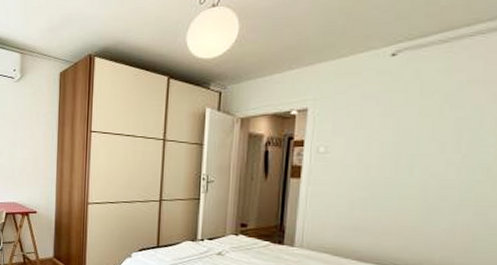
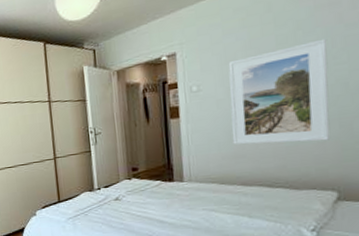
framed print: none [354,117,476,227] -> present [228,38,330,145]

